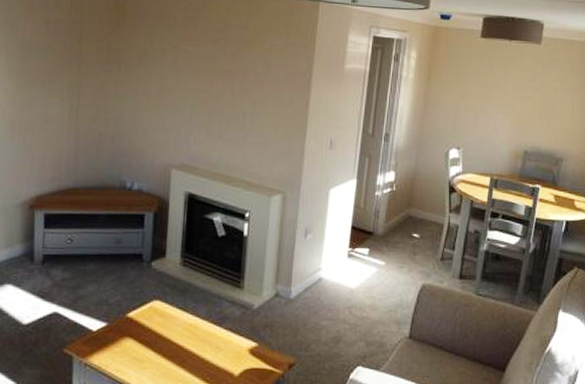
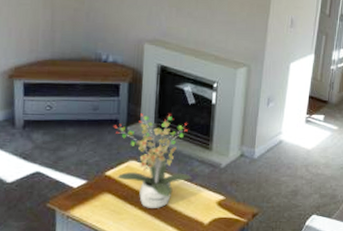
potted plant: none [137,247,222,356] -> present [114,113,192,208]

